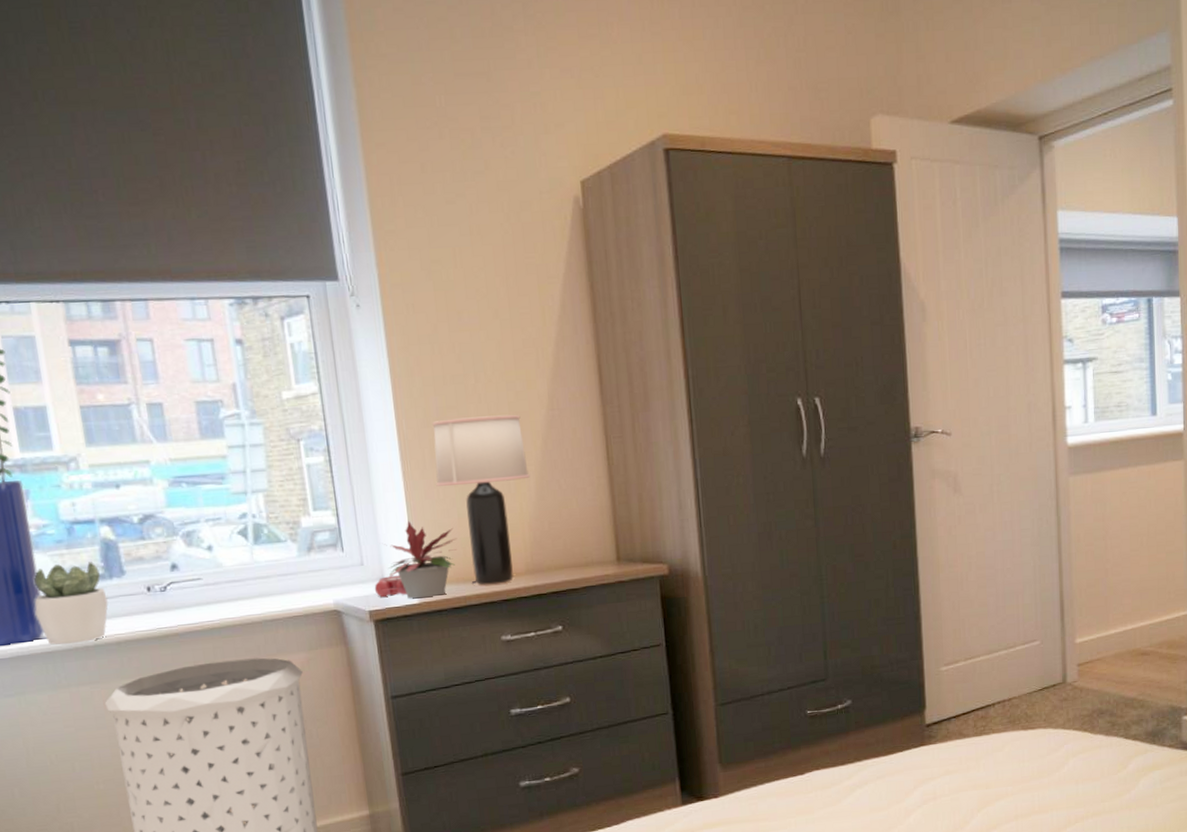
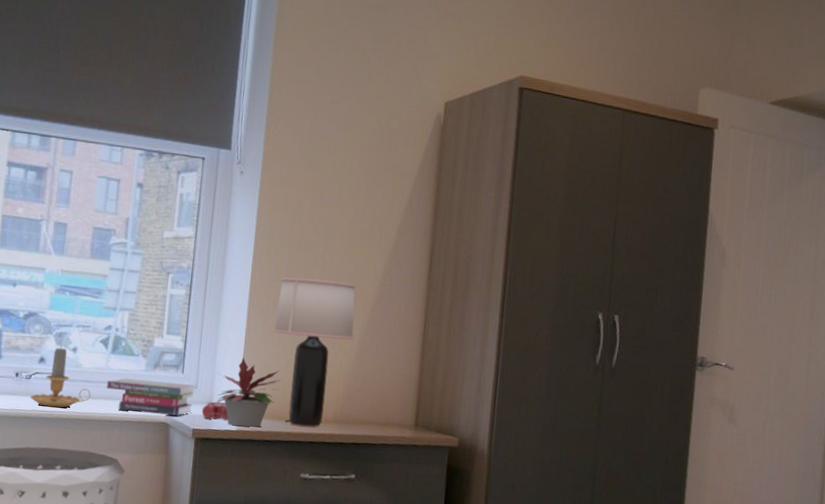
candle: none [171,546,243,619] -> present [30,345,92,408]
books: none [257,562,363,606] -> present [107,378,195,416]

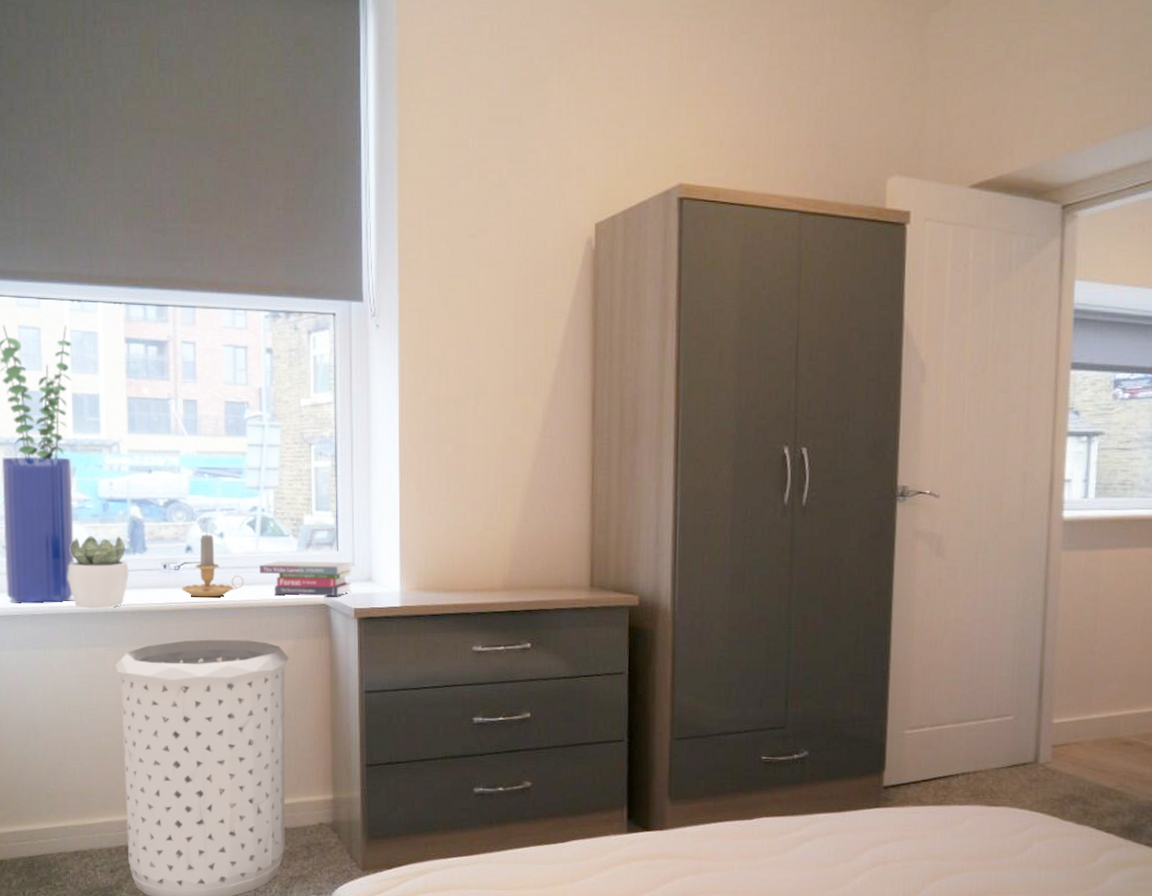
alarm clock: present [201,401,229,421] -> none [362,578,391,597]
potted plant: present [214,357,281,428] -> none [374,528,443,602]
table lamp: present [273,277,356,427] -> none [429,437,517,597]

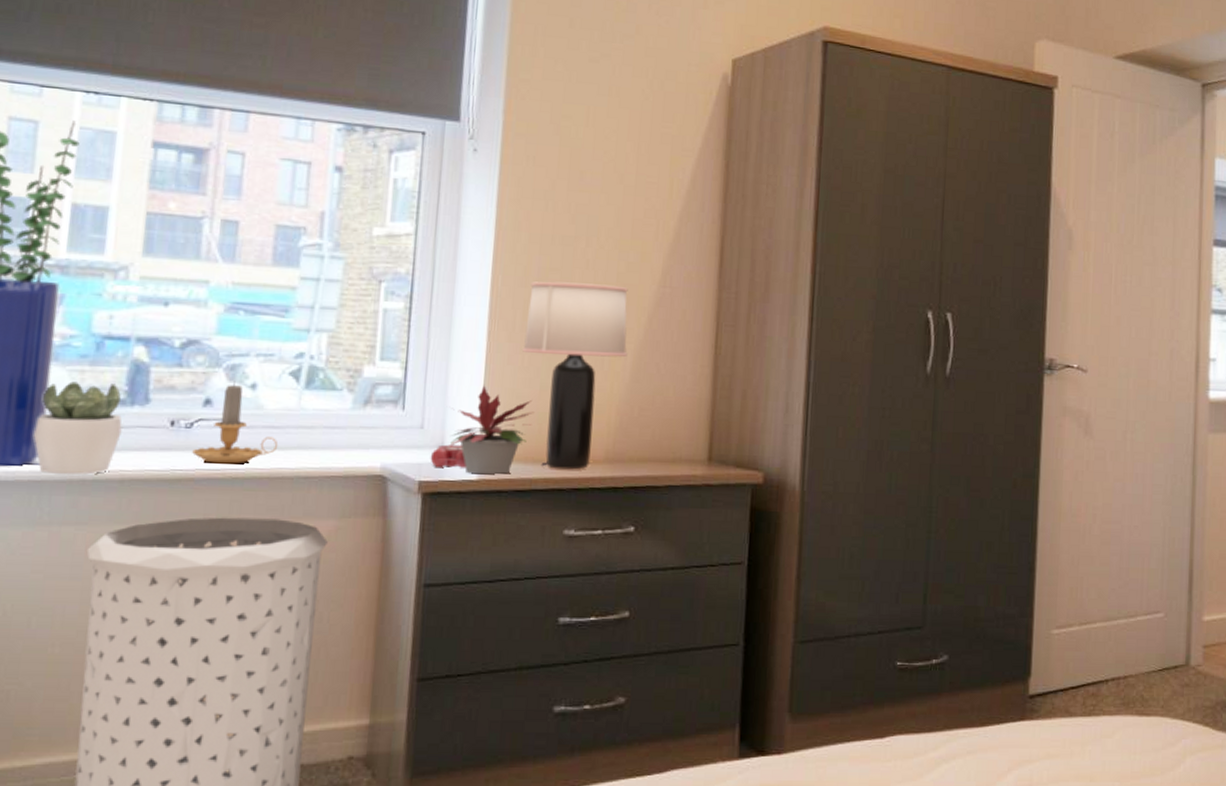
books: present [260,561,352,596] -> none [299,420,421,465]
alarm clock: none [362,578,391,597] -> present [430,444,466,468]
potted plant: none [374,528,443,602] -> present [447,385,535,475]
table lamp: none [429,437,517,597] -> present [522,281,628,470]

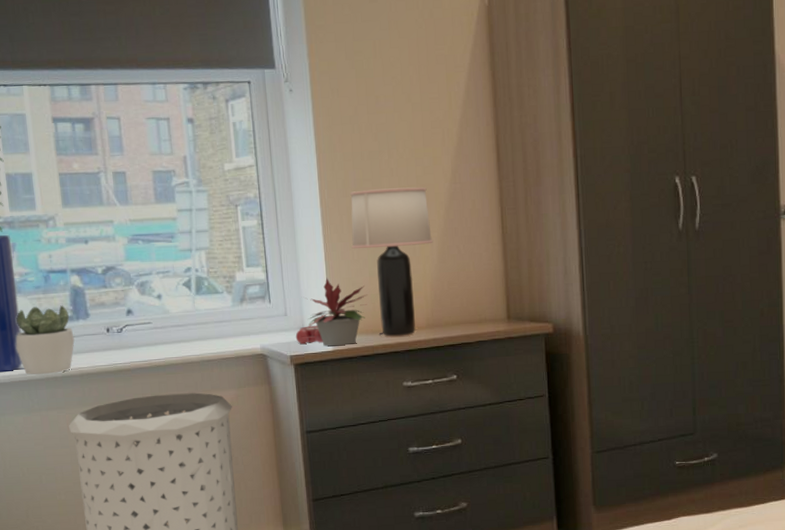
candle: present [192,381,279,465] -> none [125,294,185,358]

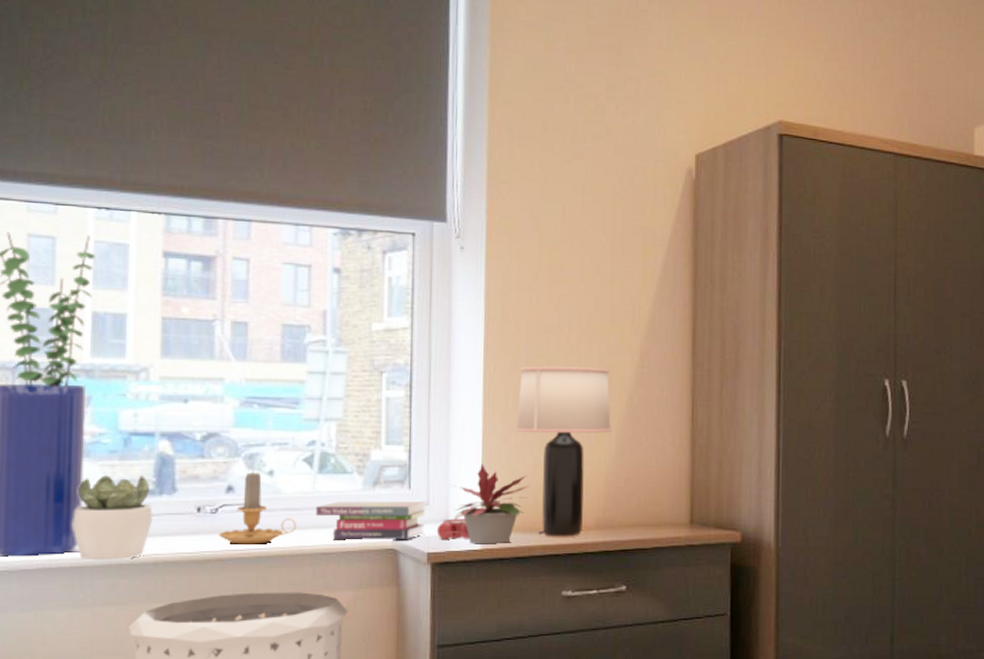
candle: none [125,294,185,358] -> present [219,469,297,546]
books: none [198,313,286,348] -> present [316,501,426,539]

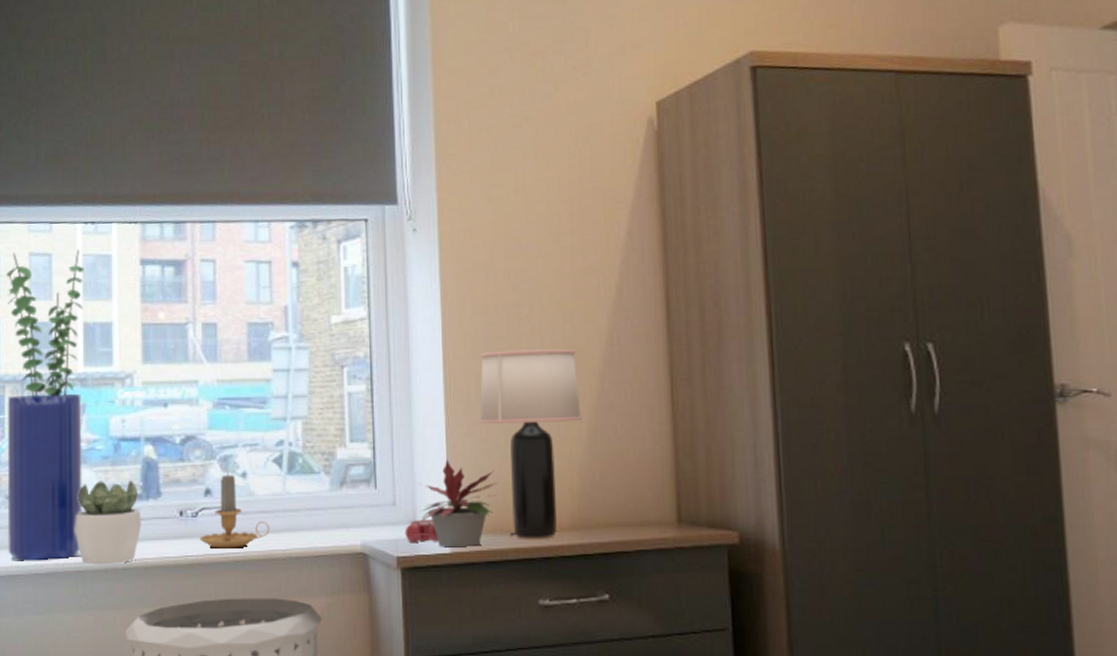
books: present [316,501,426,539] -> none [287,502,393,543]

